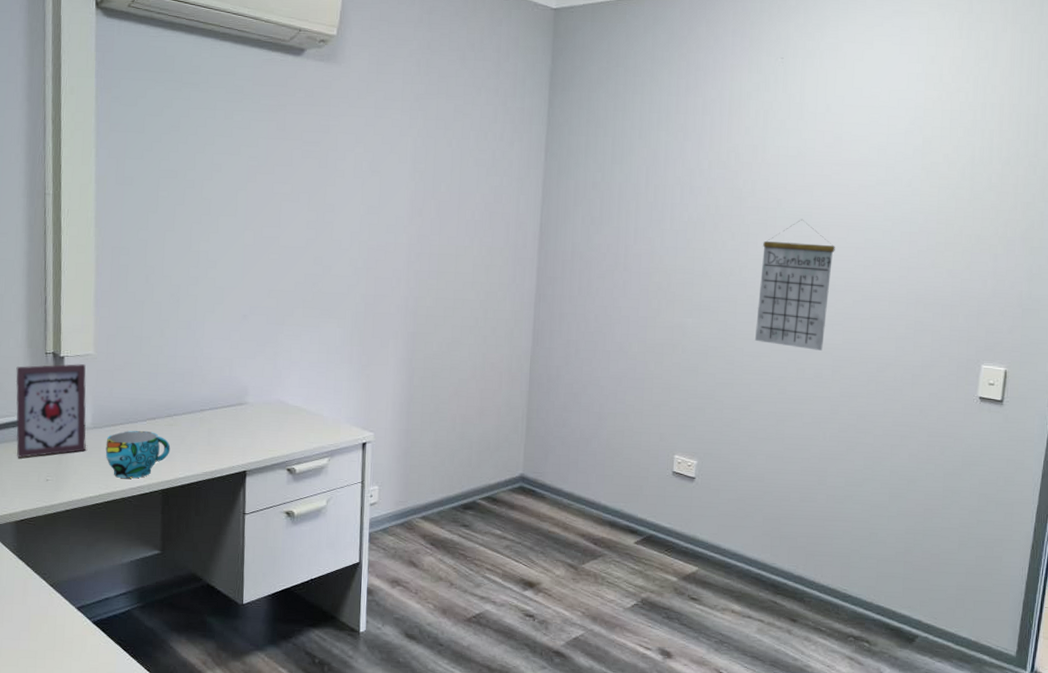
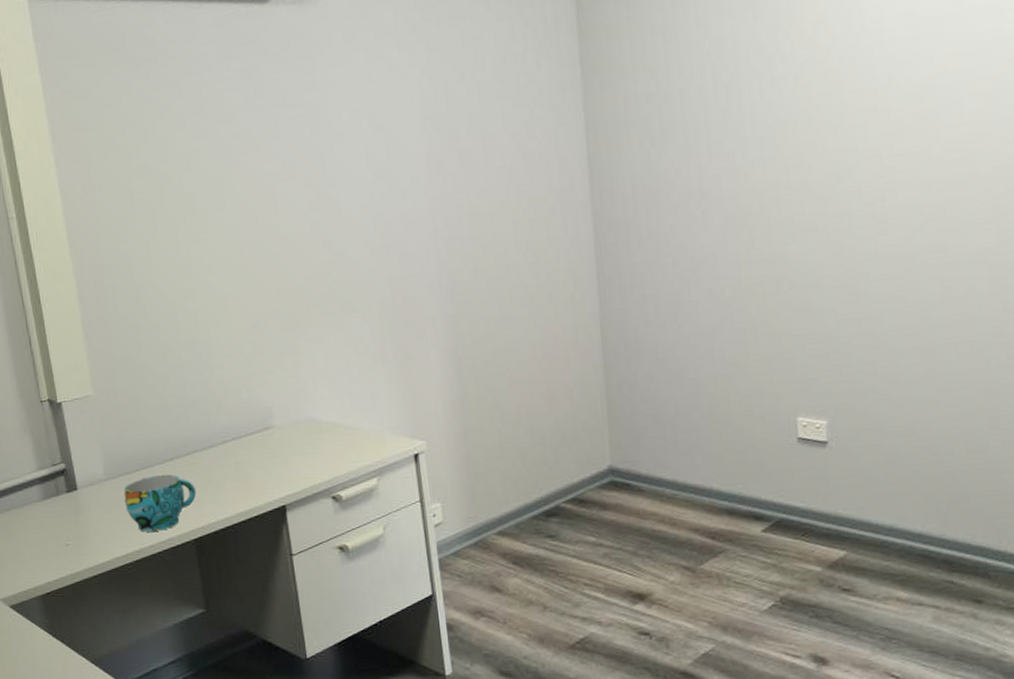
picture frame: present [15,364,87,458] -> none [12,408,104,524]
calendar: present [754,219,835,351] -> none [876,94,973,261]

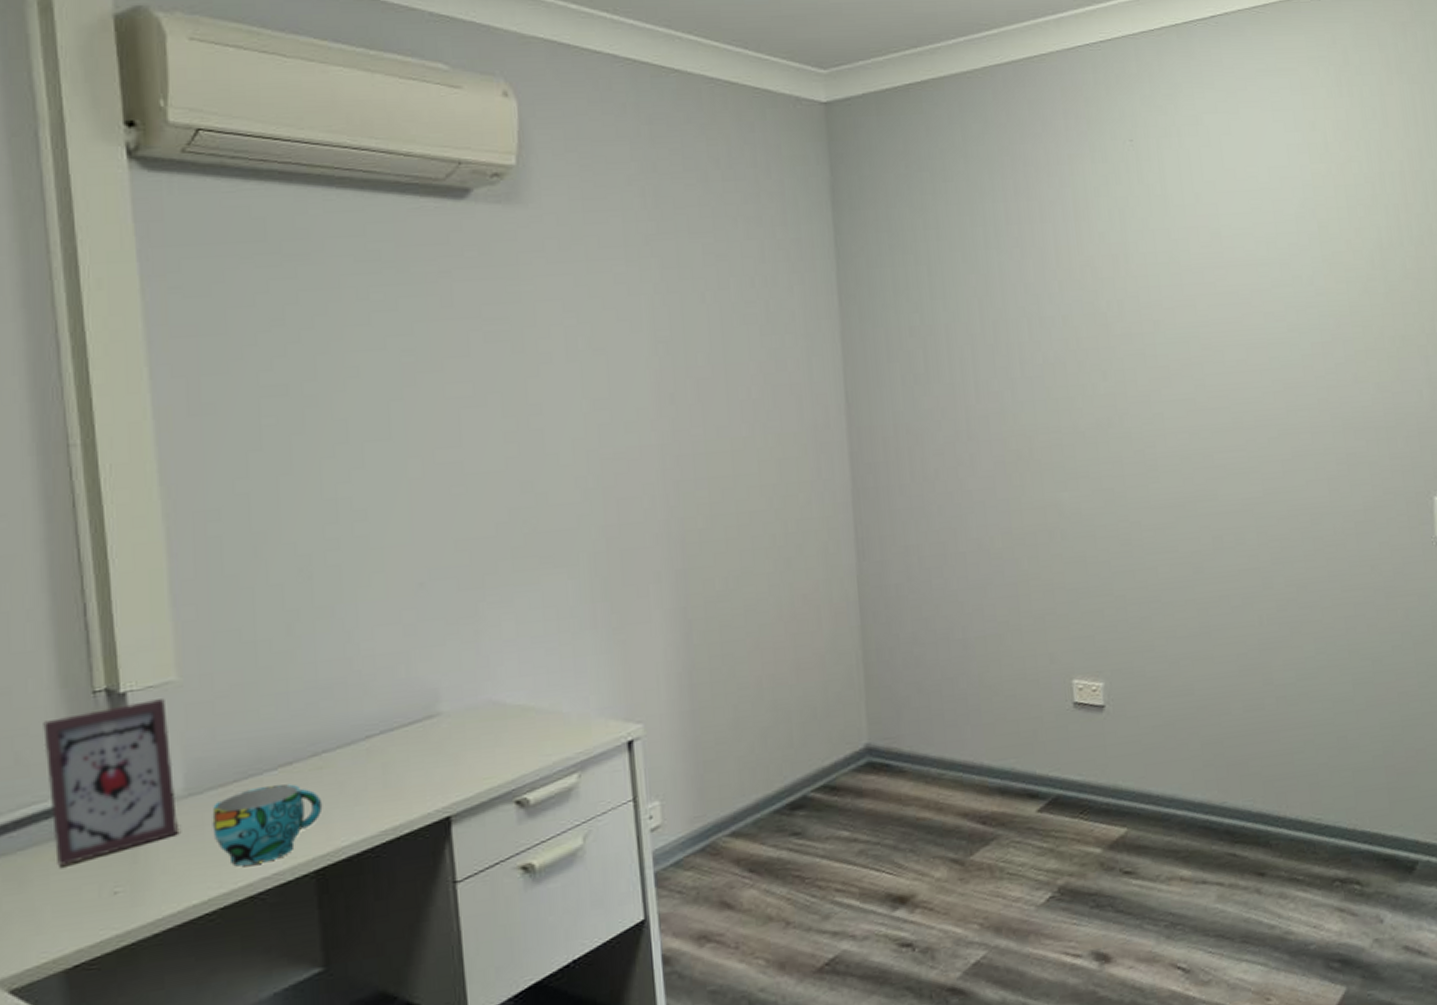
picture frame: none [12,408,104,524] -> present [43,698,180,866]

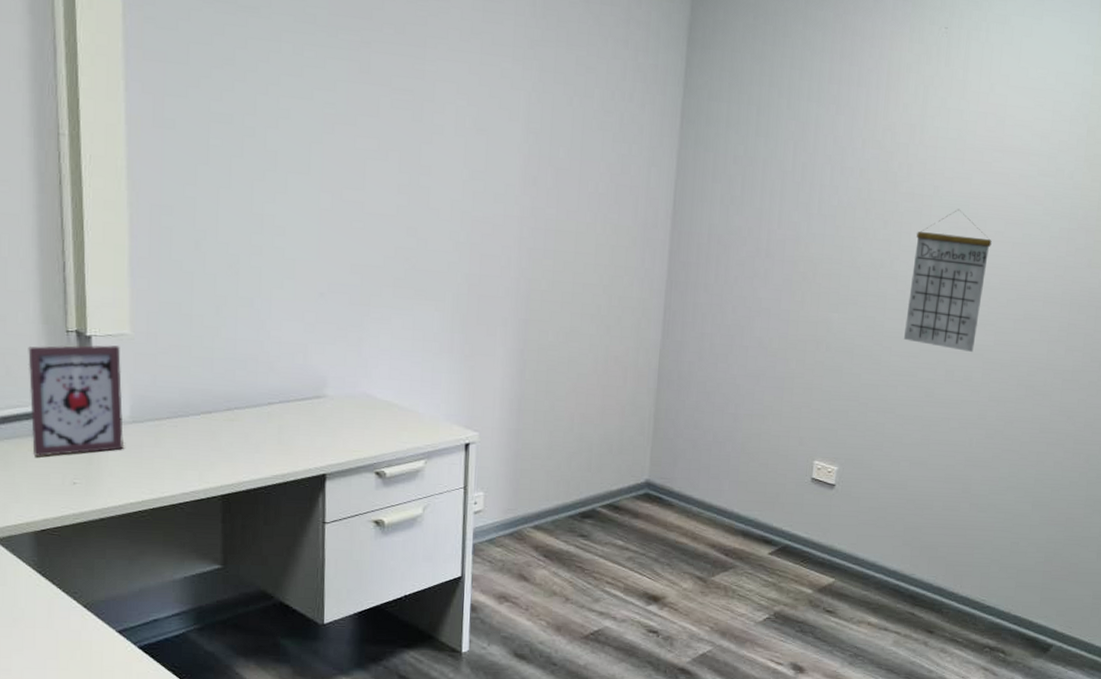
cup: present [212,784,323,866] -> none [149,426,232,482]
calendar: none [1144,342,1241,510] -> present [903,209,992,352]

